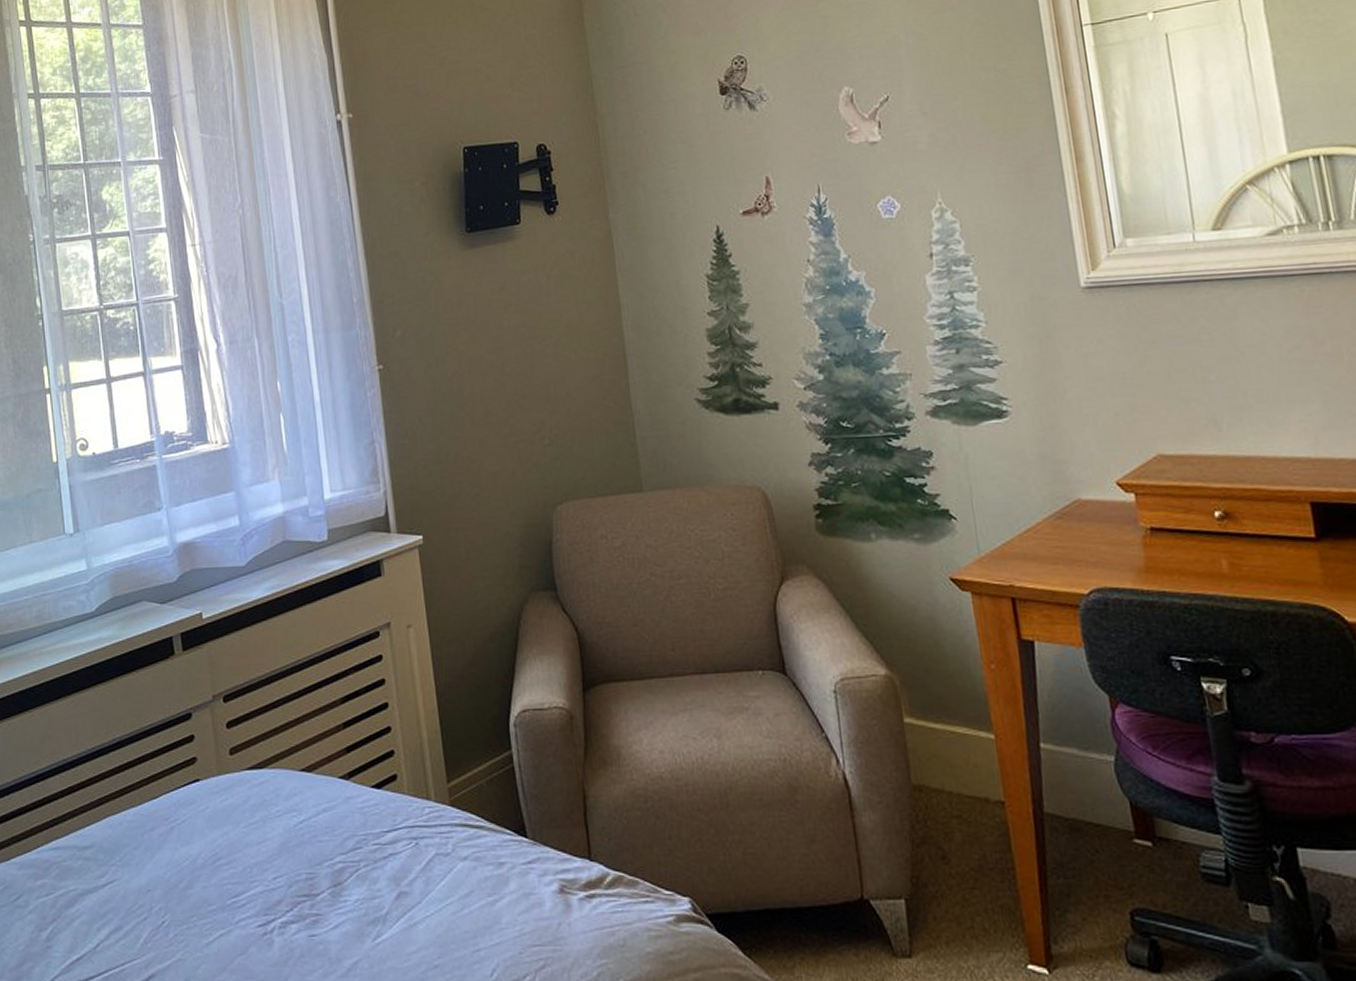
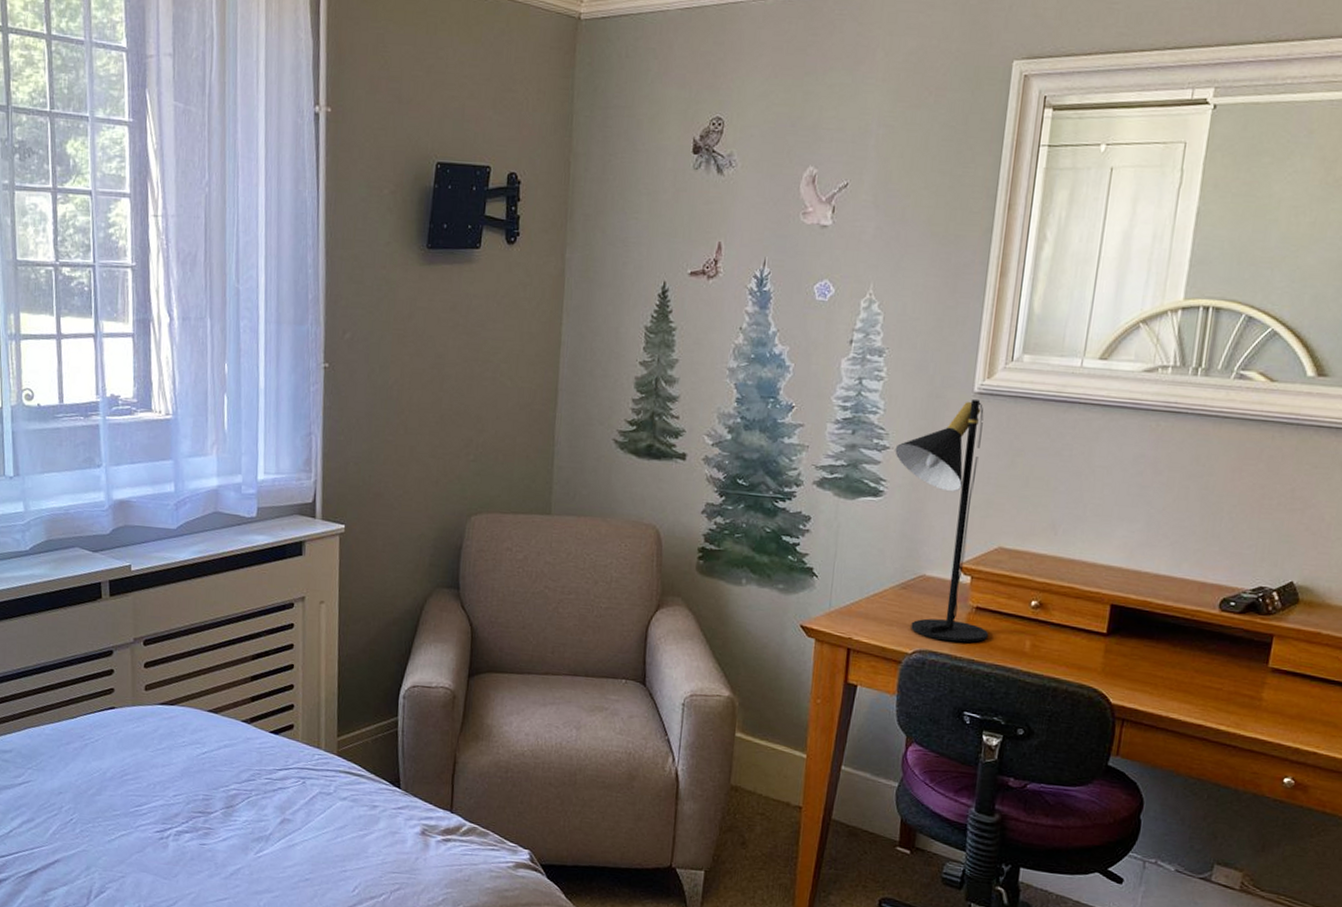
table lamp: none [1008,295,1174,574] -> present [895,399,988,643]

